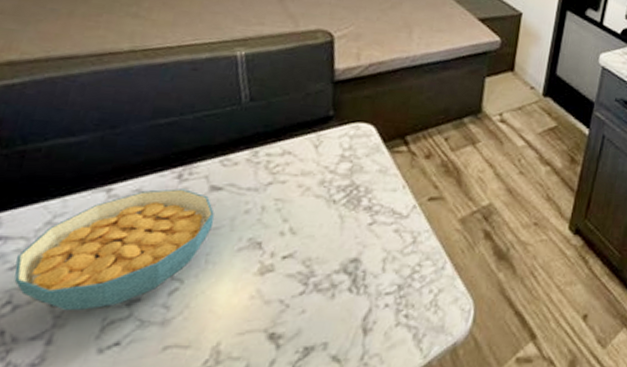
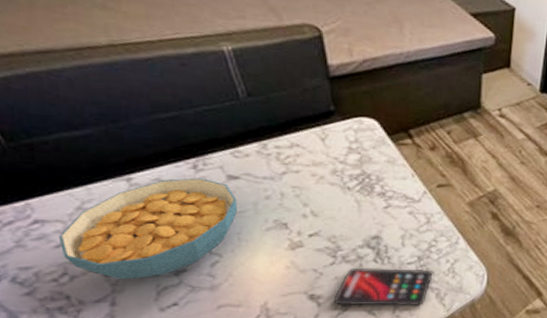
smartphone: none [295,298,413,351] -> present [333,267,433,306]

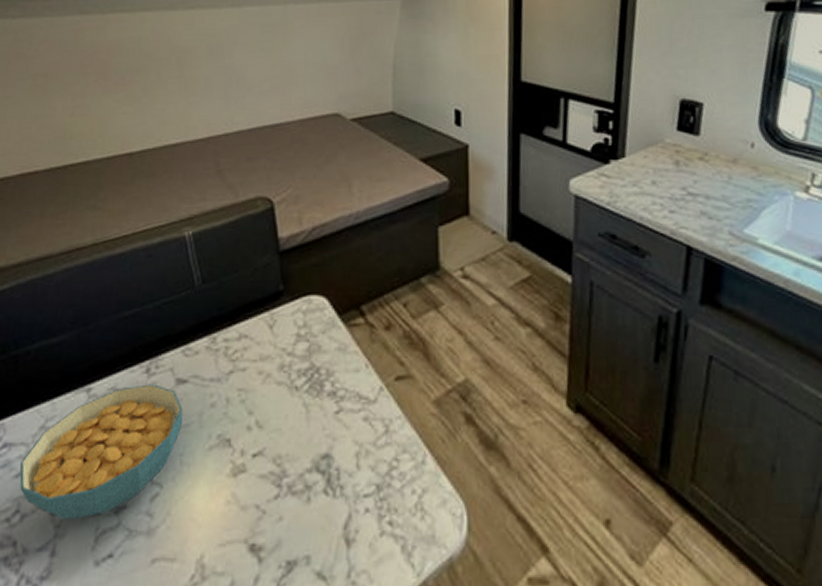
smartphone: present [333,267,433,306] -> none [276,502,396,566]

